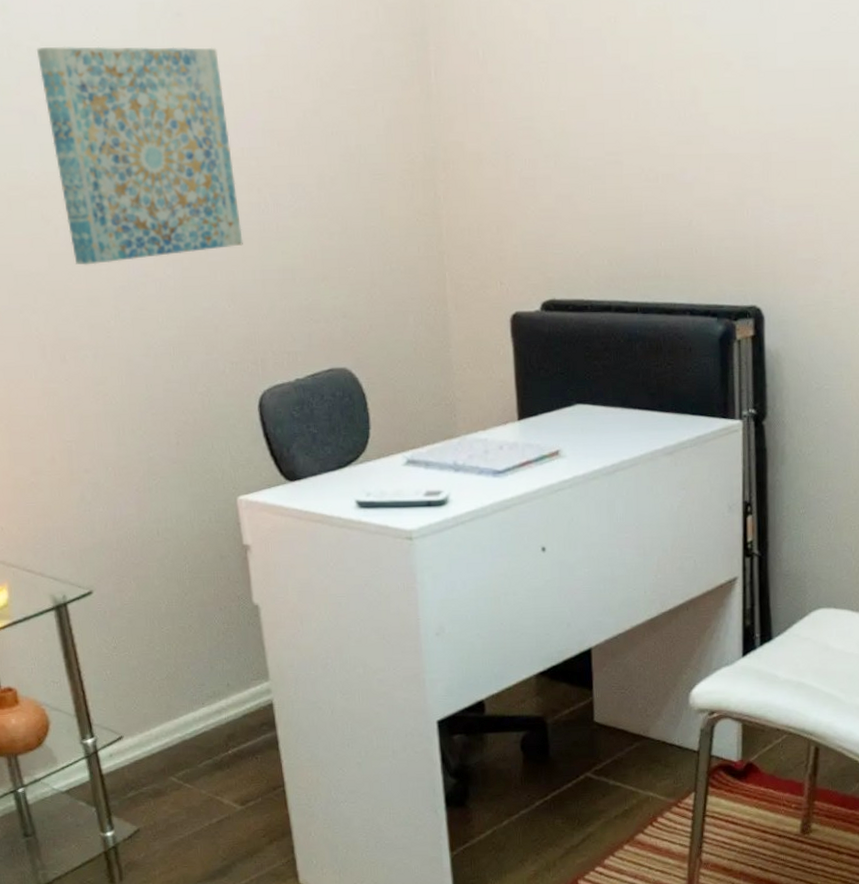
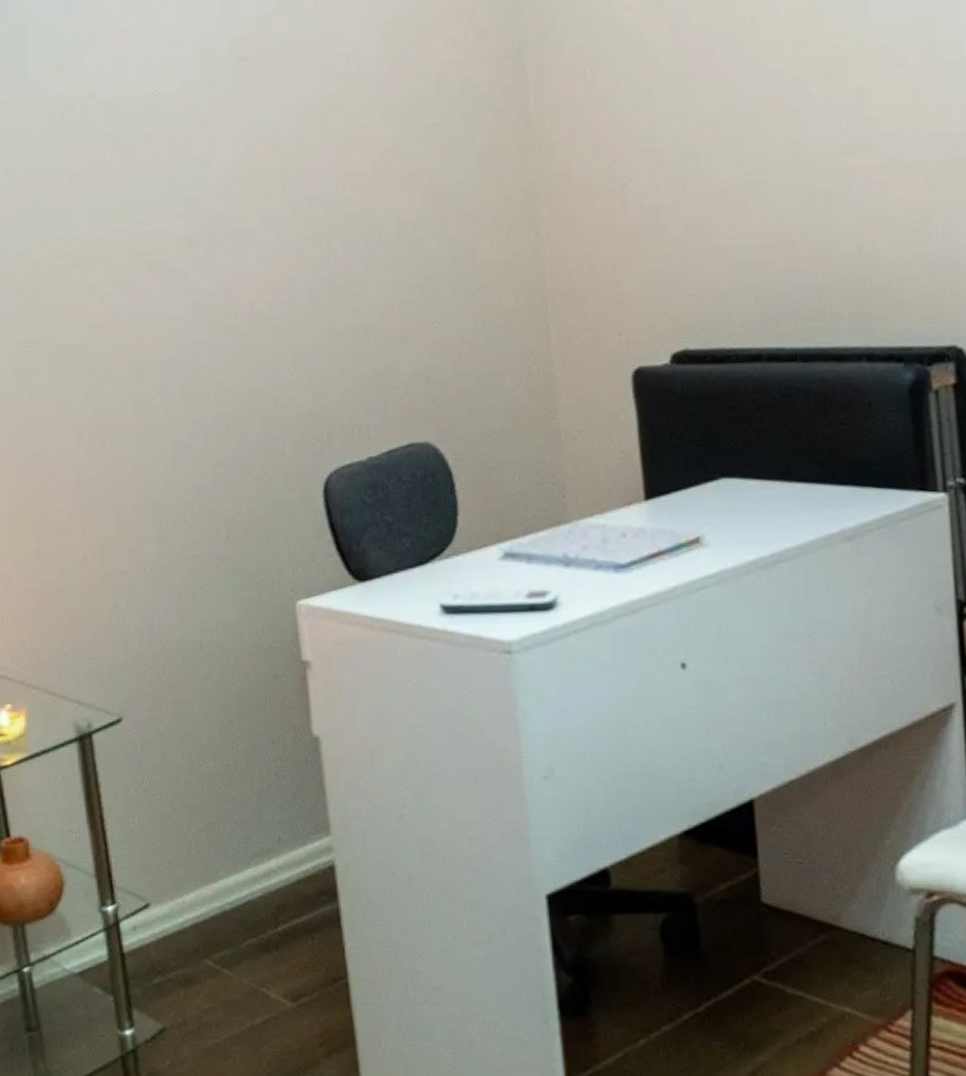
wall art: present [36,46,243,265] -> none [90,90,309,336]

